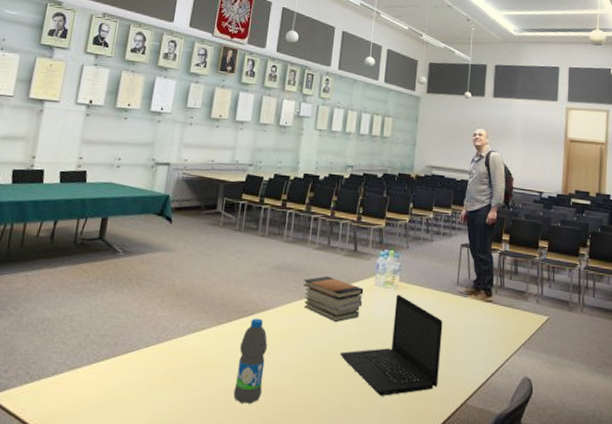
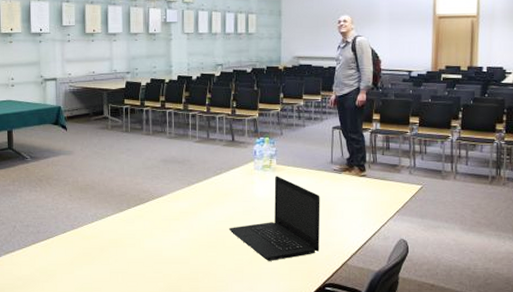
water bottle: present [233,318,268,404] -> none [141,204,165,273]
book stack: present [304,276,364,323] -> none [190,164,244,203]

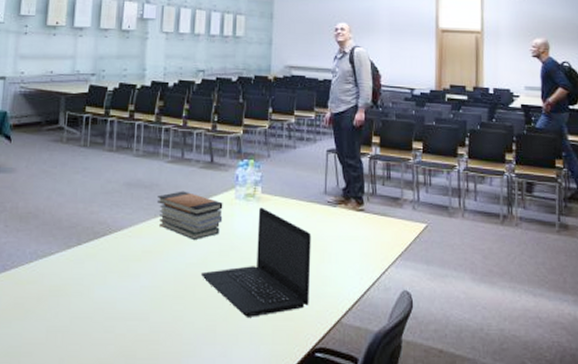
book stack: none [190,164,244,203] -> present [158,191,223,241]

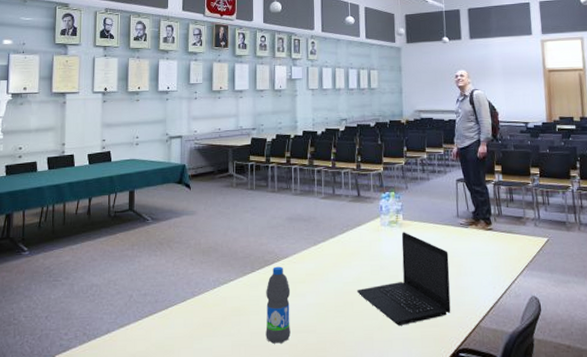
water bottle: none [88,240,122,332] -> present [265,266,291,344]
book stack: present [158,191,223,241] -> none [316,221,372,263]

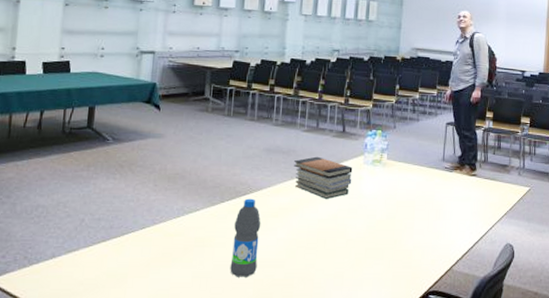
book stack: none [316,221,372,263] -> present [294,156,353,200]
laptop: present [356,232,451,326] -> none [331,172,430,265]

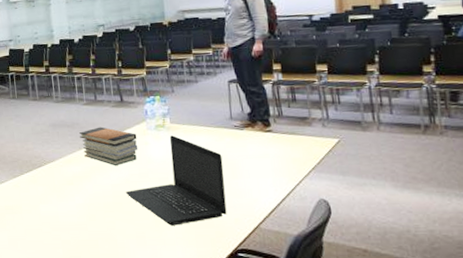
water bottle: present [230,198,261,277] -> none [36,169,63,239]
laptop: none [331,172,430,265] -> present [125,135,227,226]

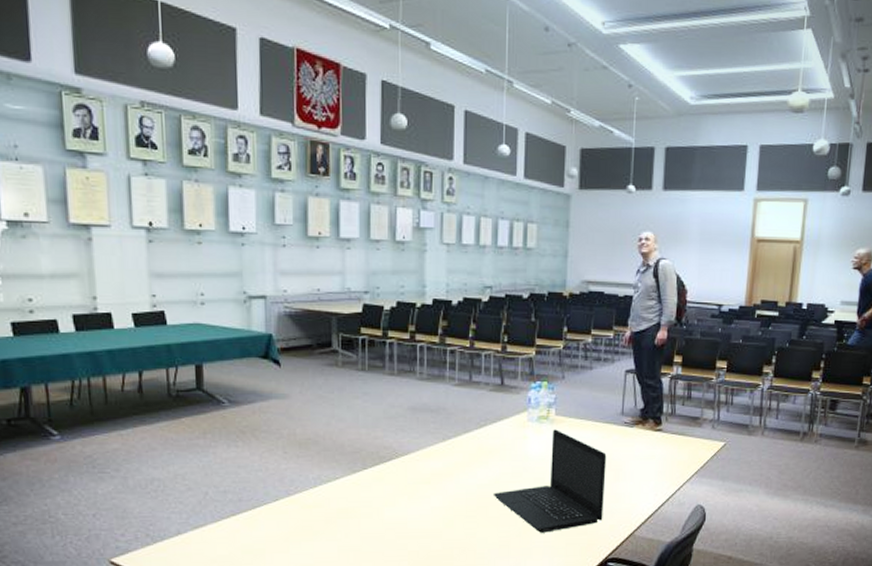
book stack: present [80,127,138,166] -> none [445,414,515,463]

